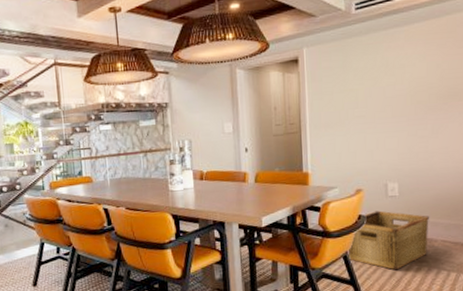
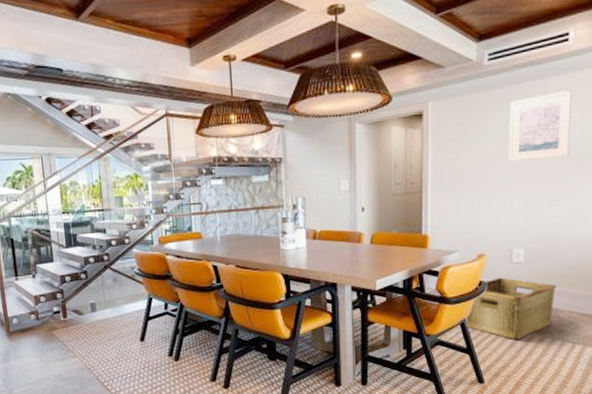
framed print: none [377,36,433,102] -> present [509,91,572,162]

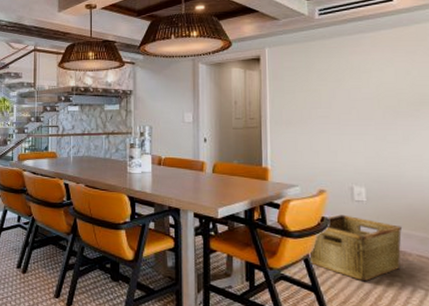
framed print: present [509,91,572,162] -> none [341,43,403,104]

